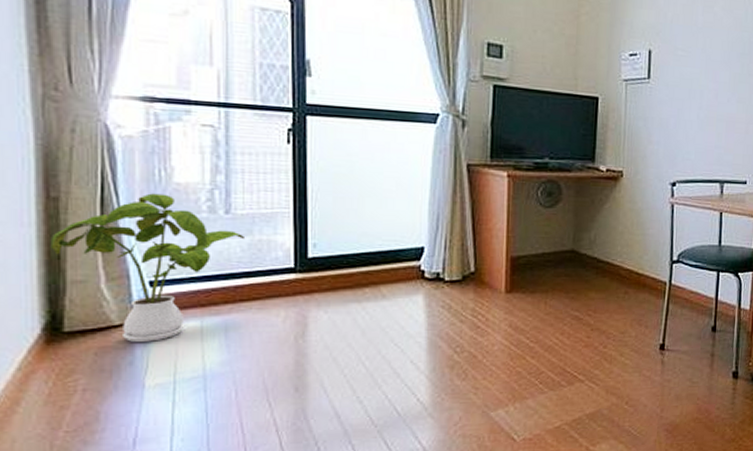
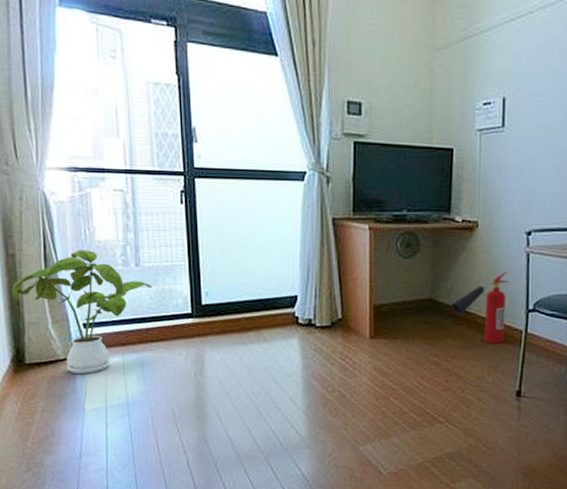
fire extinguisher: none [593,222,655,296] -> present [450,271,510,344]

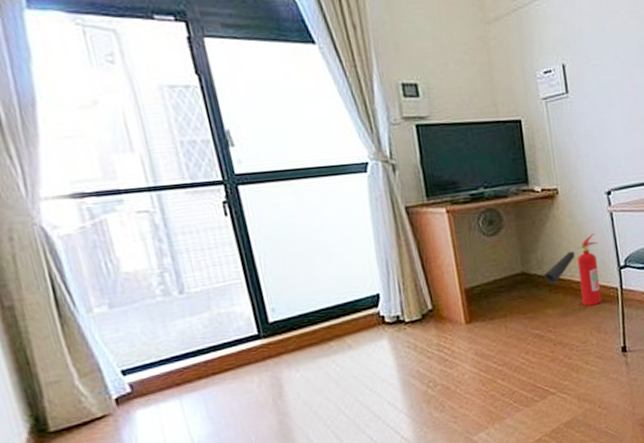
house plant: present [11,250,151,373] -> none [16,285,204,431]

